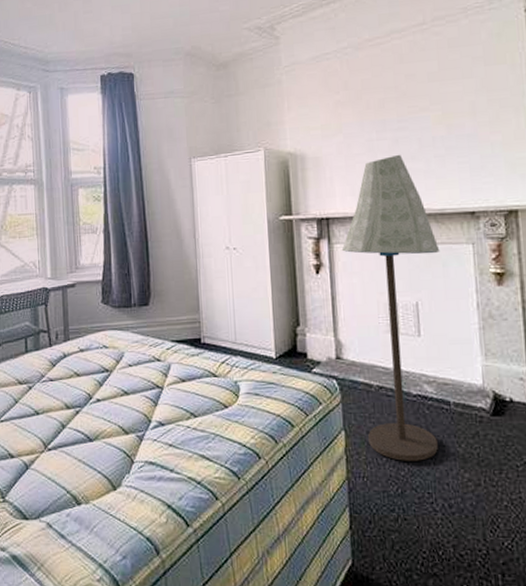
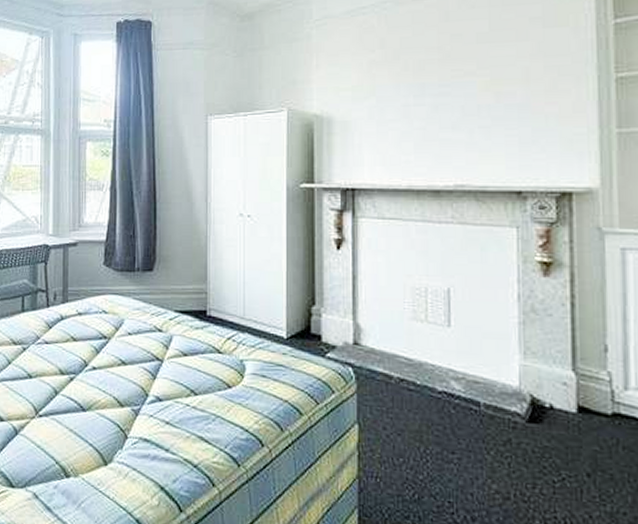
floor lamp: present [341,154,440,461] -> none [367,122,478,466]

